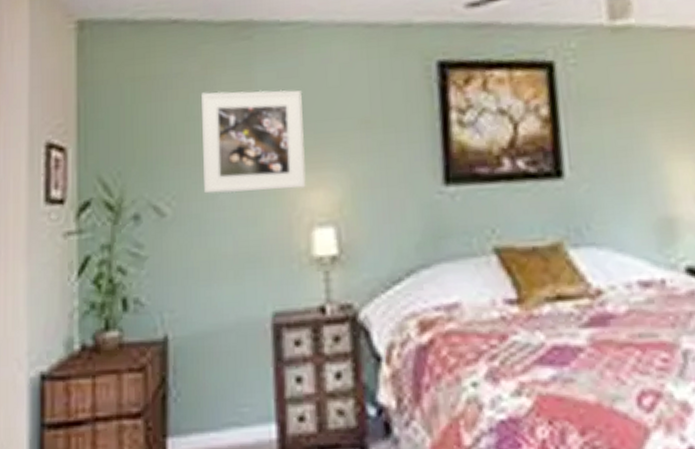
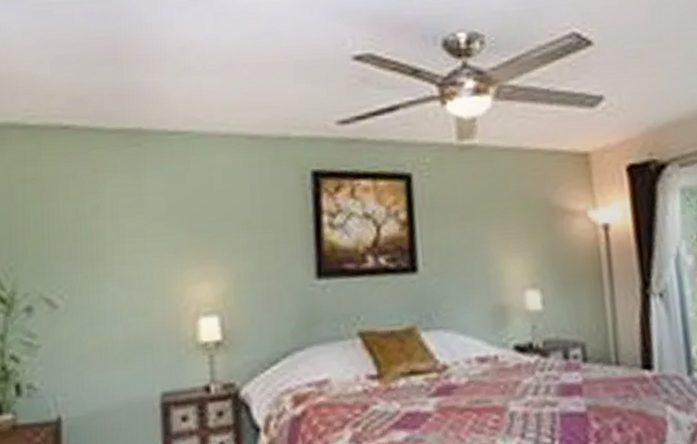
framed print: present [201,89,306,194] -> none [92,193,192,287]

